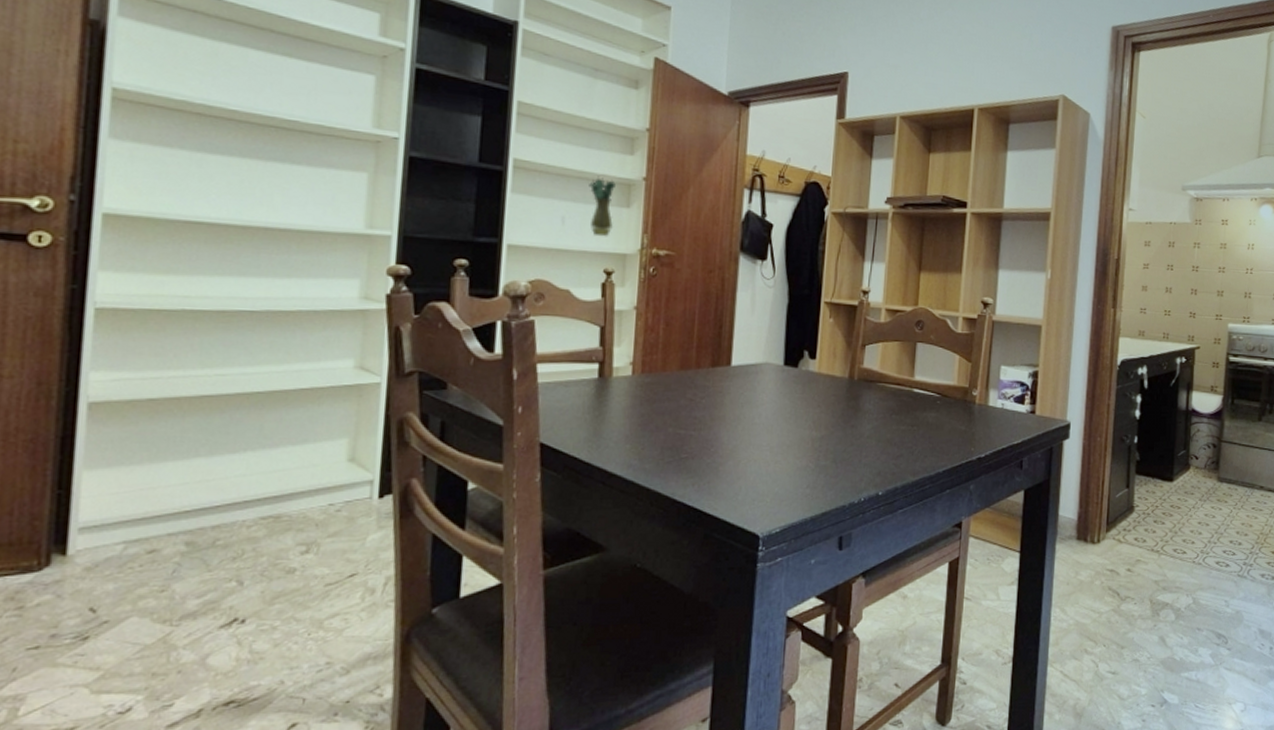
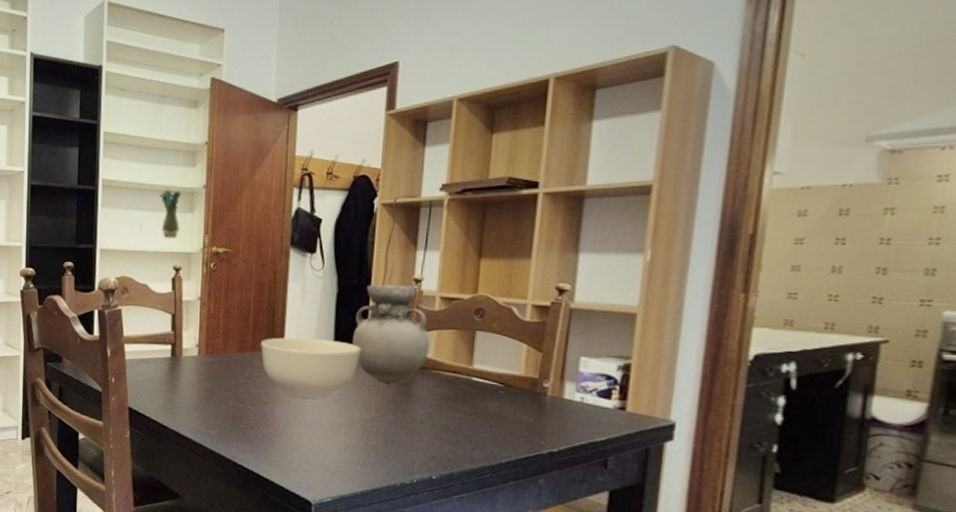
bowl: none [706,352,812,419] -> present [261,337,361,399]
vase: none [802,295,877,399] -> present [352,284,431,384]

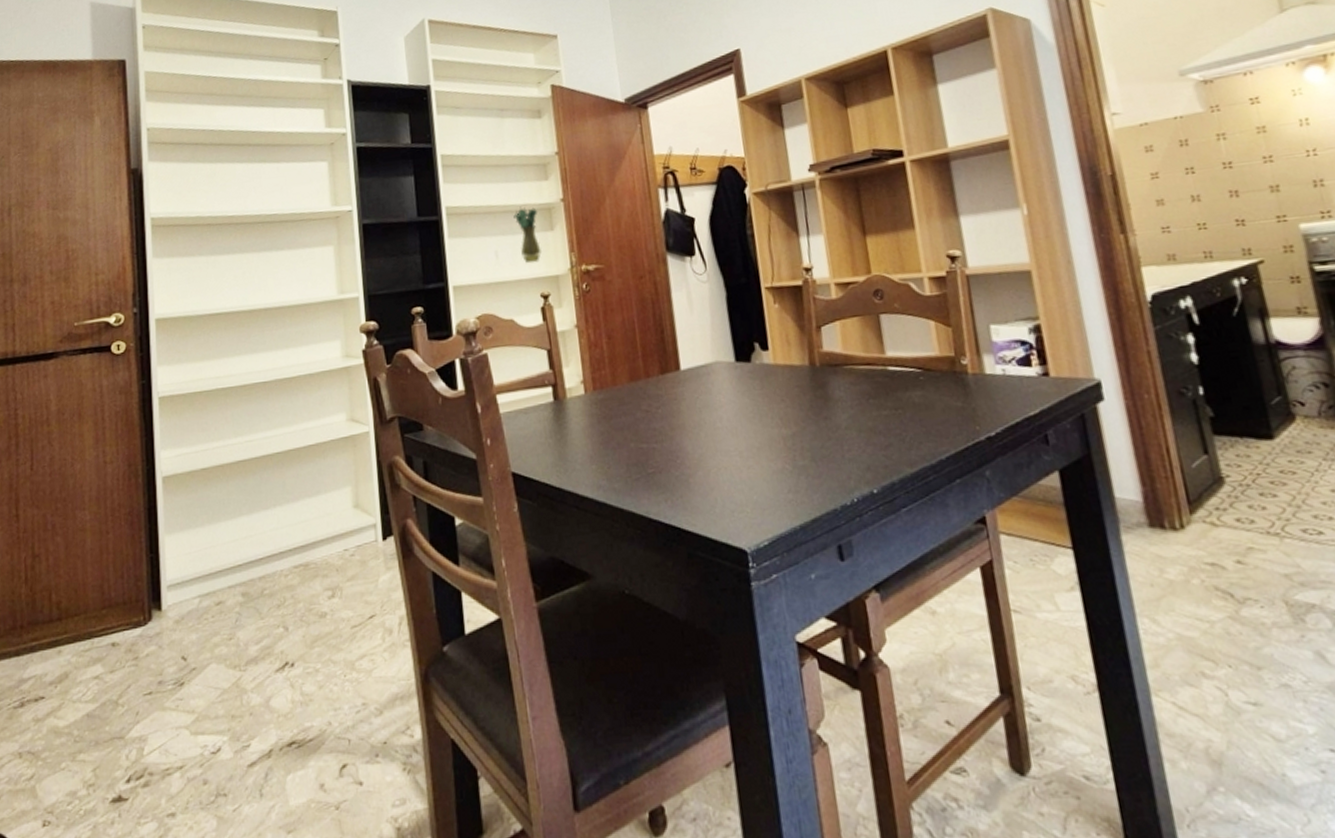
bowl: present [261,337,361,399] -> none [654,350,766,424]
vase: present [352,284,431,384] -> none [751,275,837,390]

